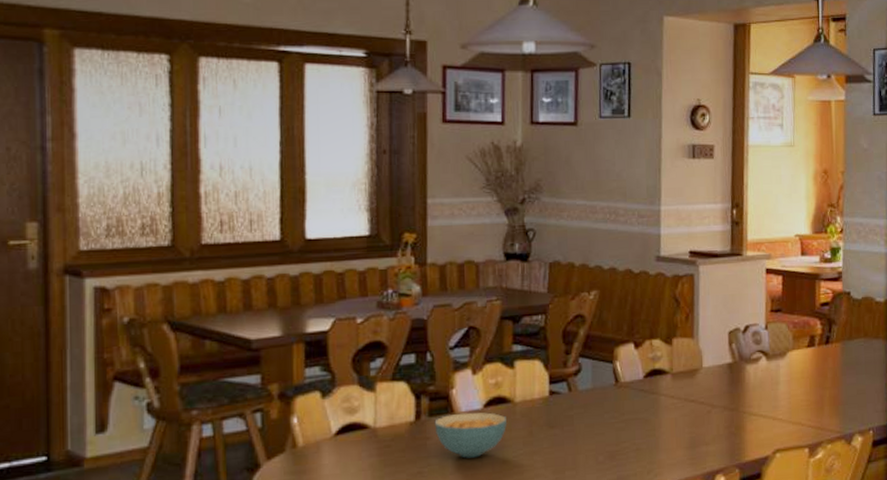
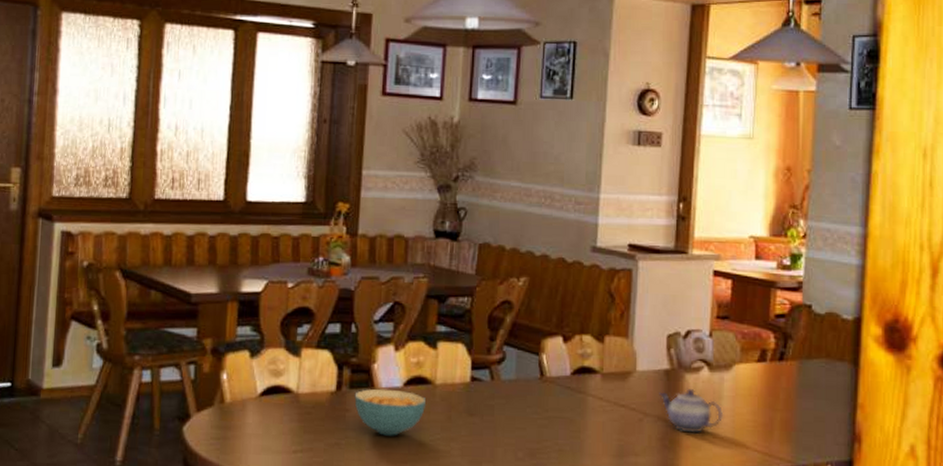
teapot: none [724,378,781,419] -> present [659,389,724,433]

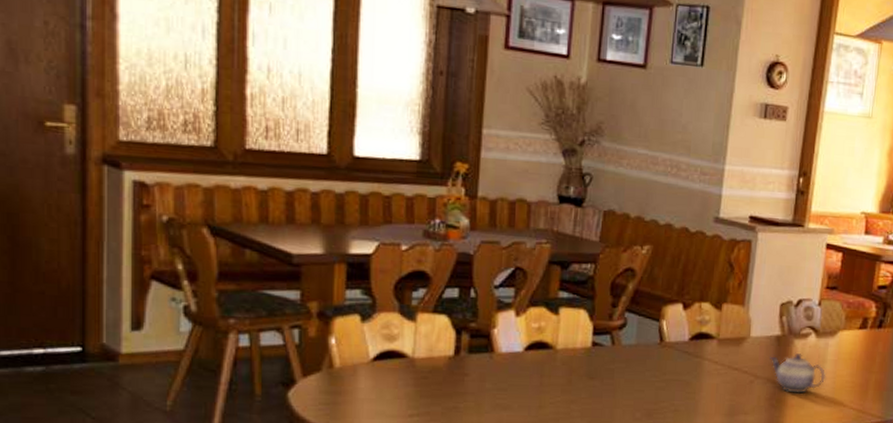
cereal bowl: present [354,388,427,436] -> none [473,353,547,399]

